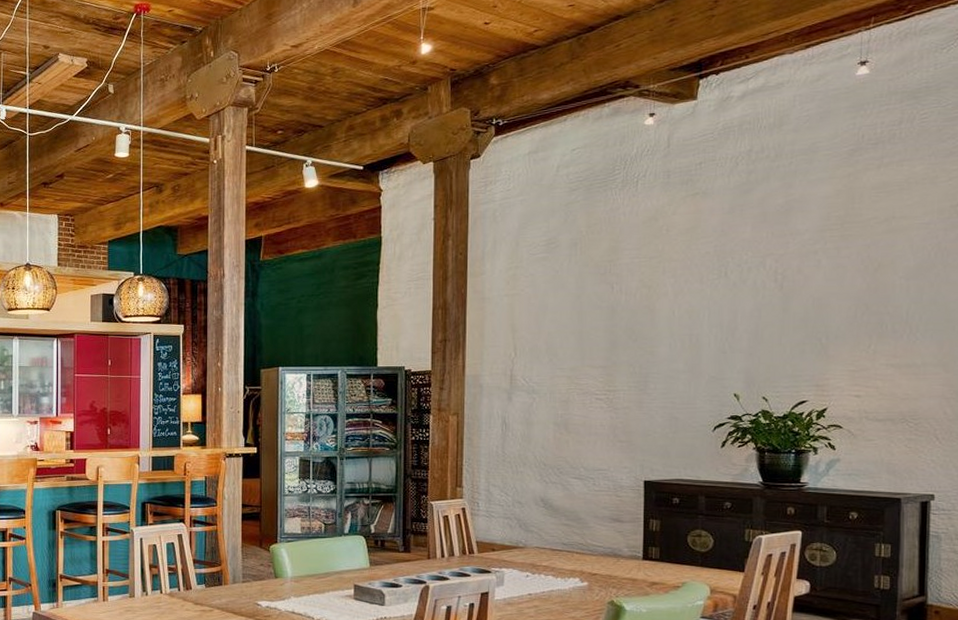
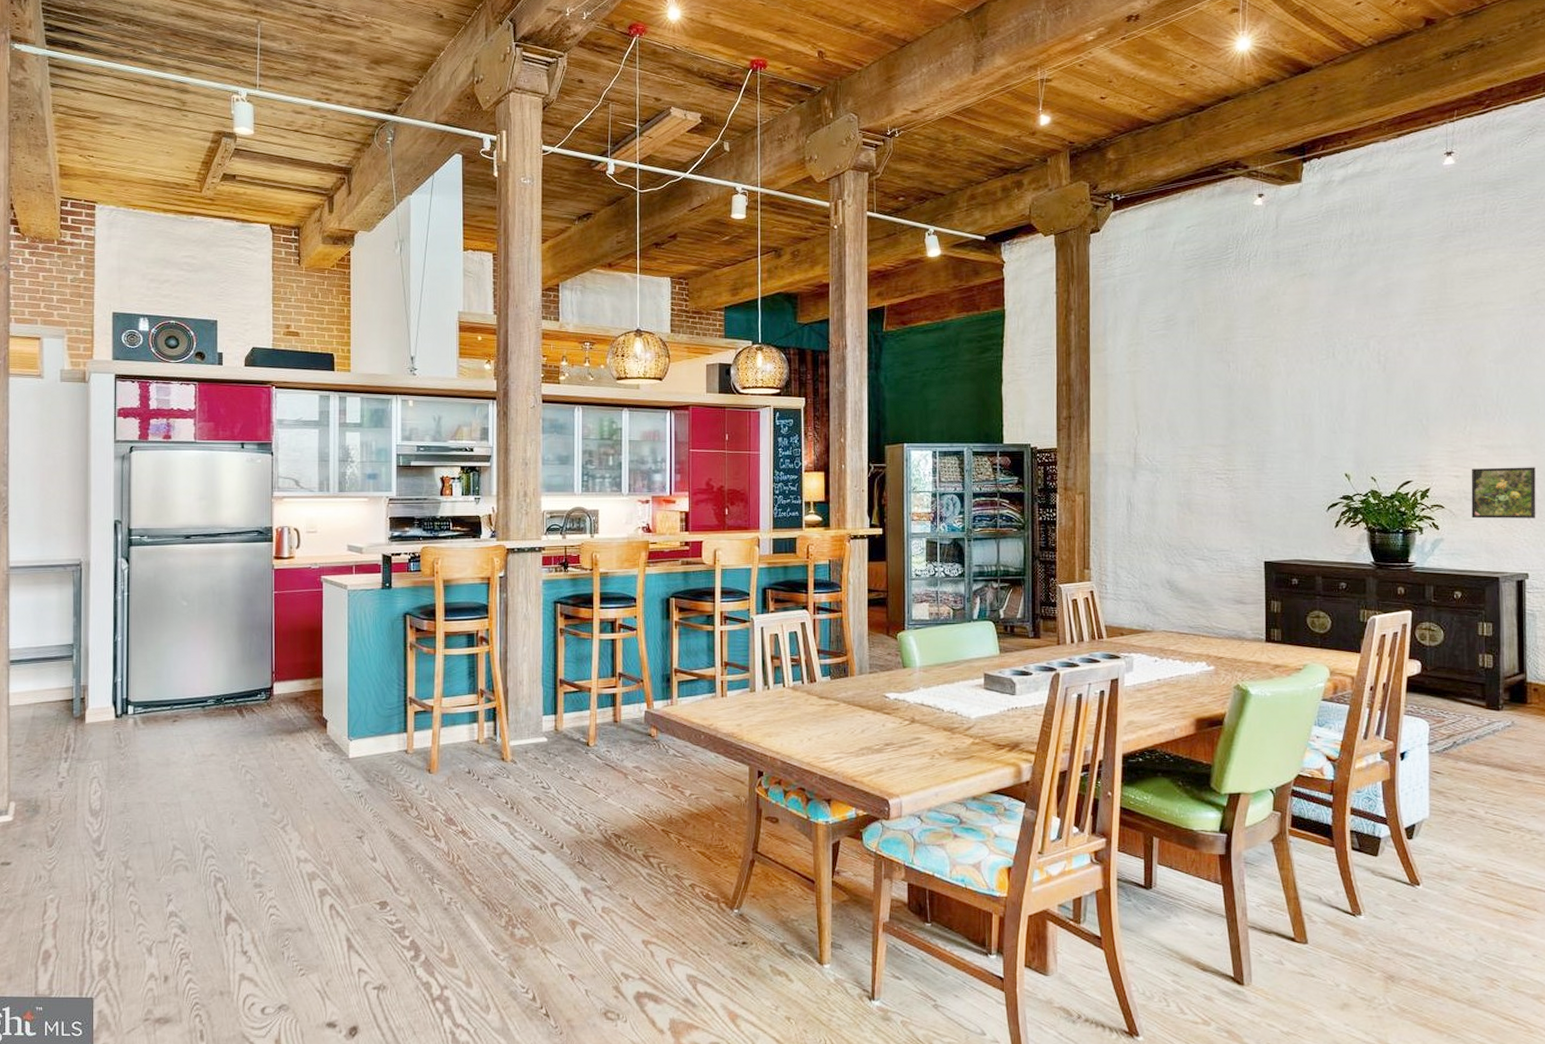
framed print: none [872,386,948,439] -> present [1471,467,1536,519]

